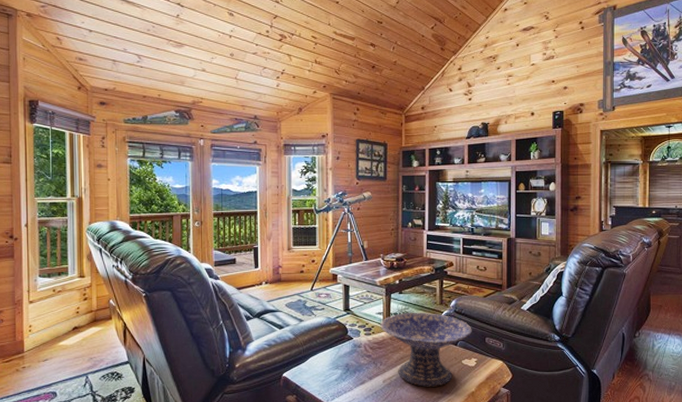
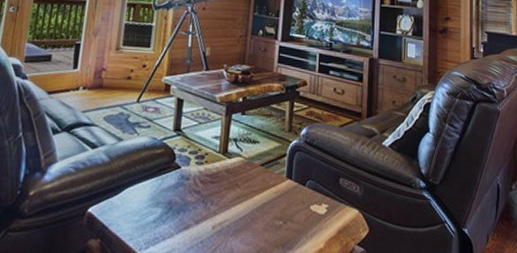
decorative bowl: present [380,312,472,387] -> none [215,138,324,239]

